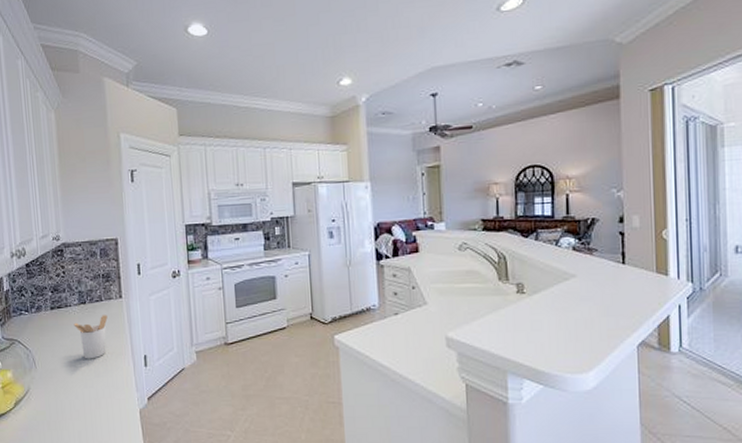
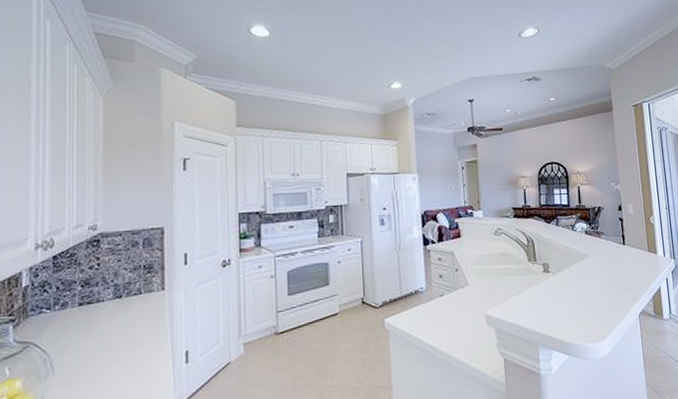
utensil holder: present [74,315,108,359] -> none [105,309,146,360]

